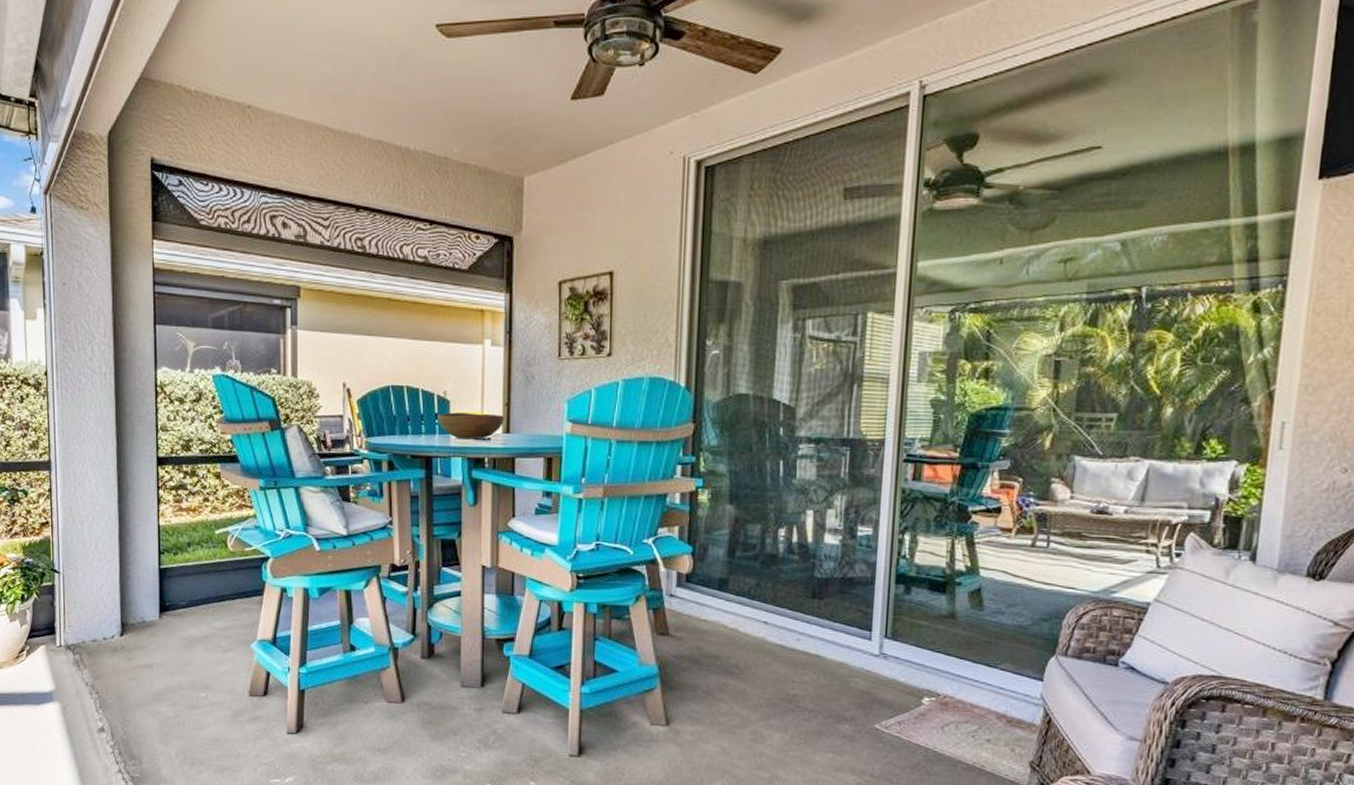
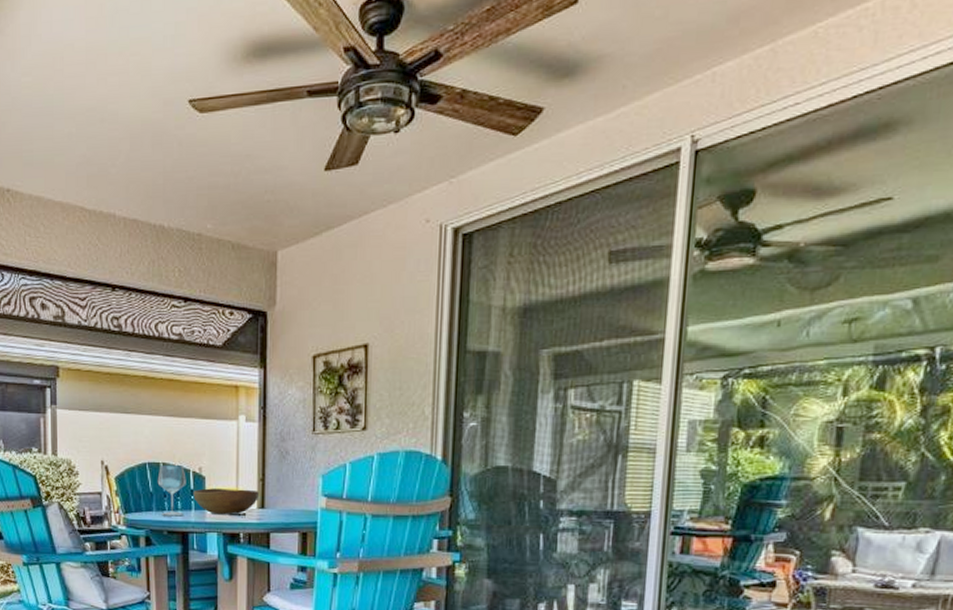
wine glass: none [401,389,431,441] -> present [157,465,186,517]

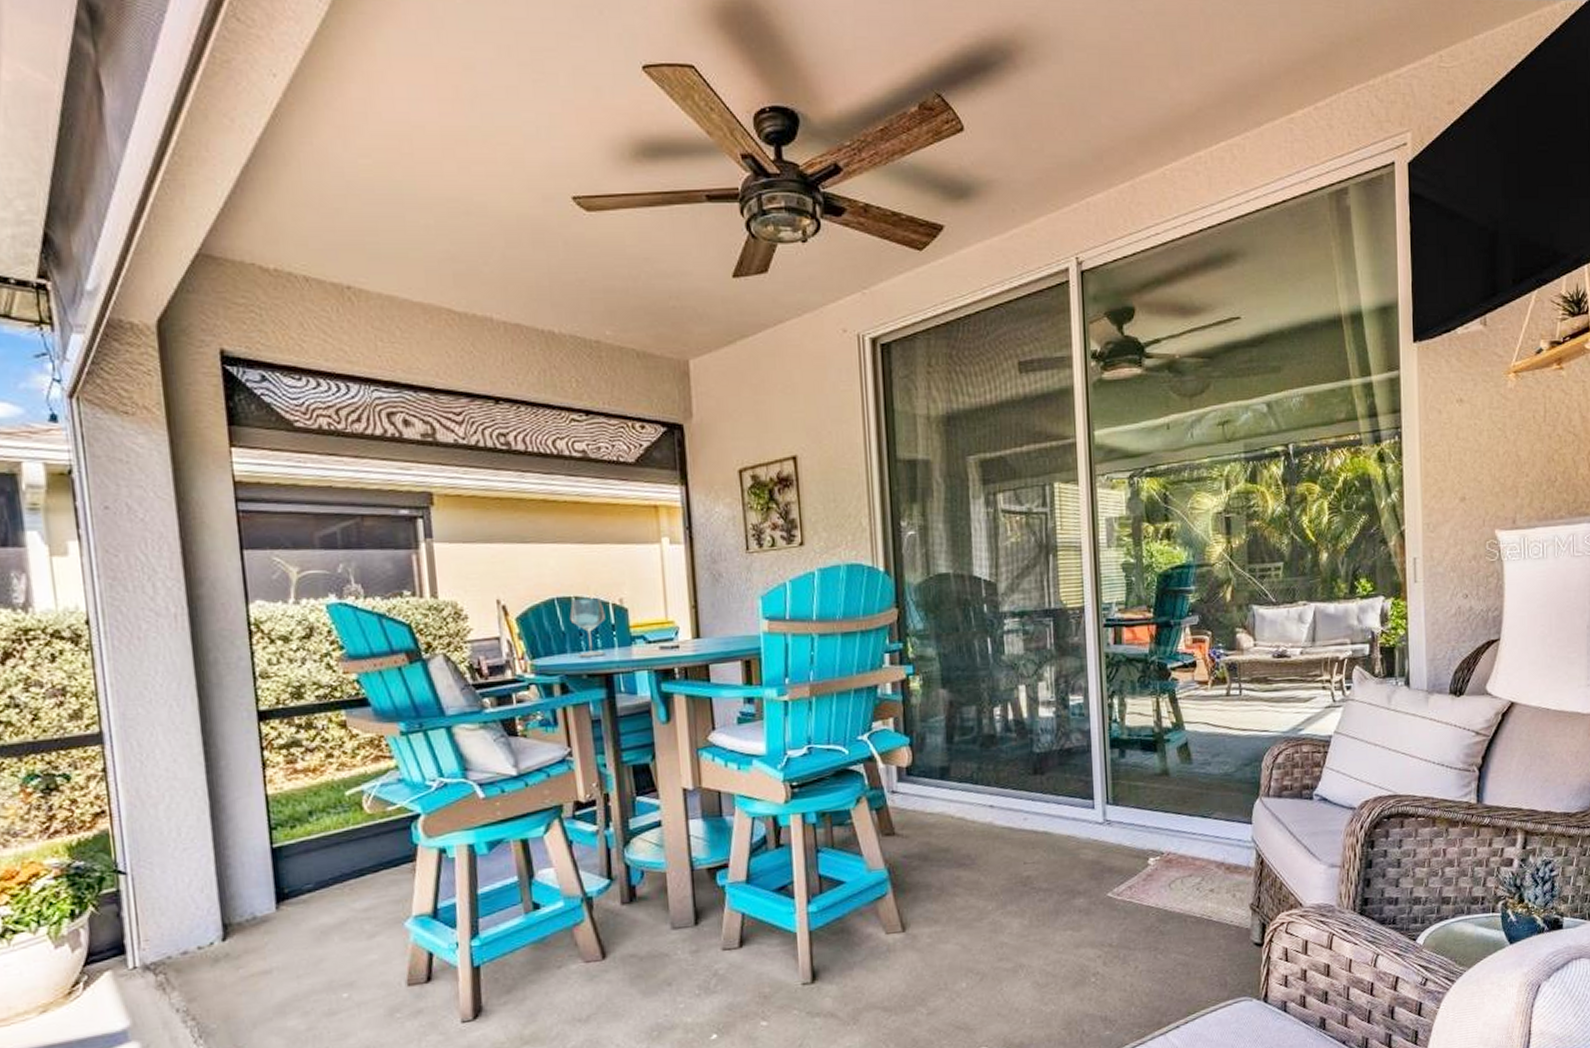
bowl: present [193,488,260,515] -> none [615,618,693,651]

